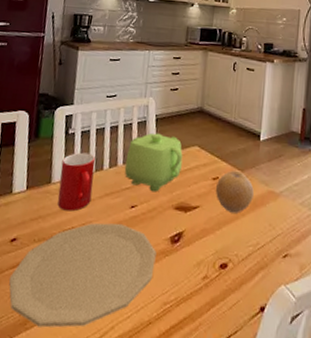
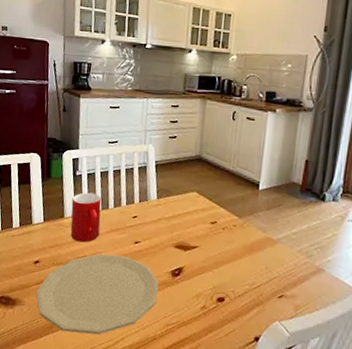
teapot: present [124,133,183,192] -> none [127,178,182,232]
fruit: present [215,170,254,213] -> none [213,215,252,255]

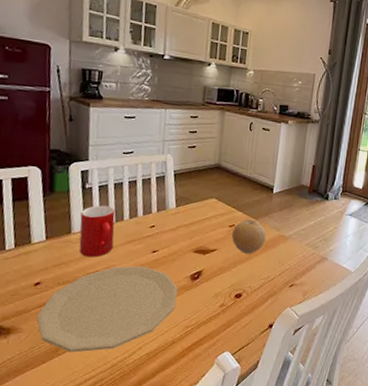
fruit: none [213,215,252,255] -> present [231,218,266,254]

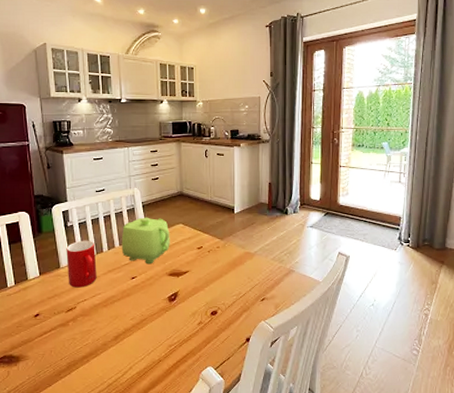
plate: present [36,265,178,353] -> none [39,292,158,375]
teapot: none [144,187,201,239] -> present [121,217,170,265]
fruit: present [231,218,266,254] -> none [200,239,233,273]

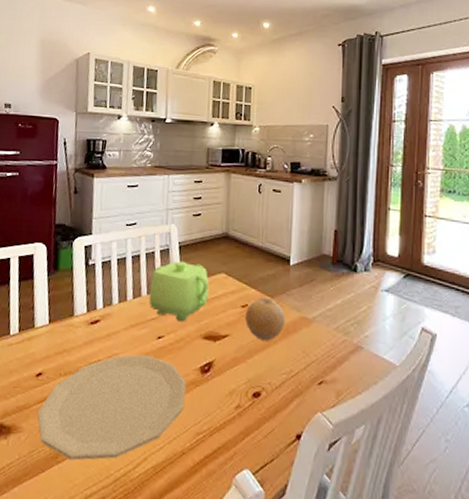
plate: none [39,292,158,375] -> present [37,354,187,461]
cup: present [66,240,97,288] -> none [81,283,119,344]
fruit: none [200,239,233,273] -> present [244,296,285,341]

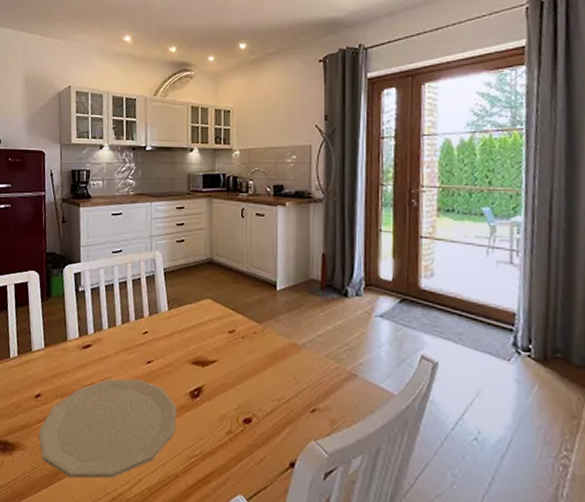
teapot: present [149,261,209,322] -> none [137,287,195,347]
fruit: present [244,296,285,341] -> none [232,322,274,367]

